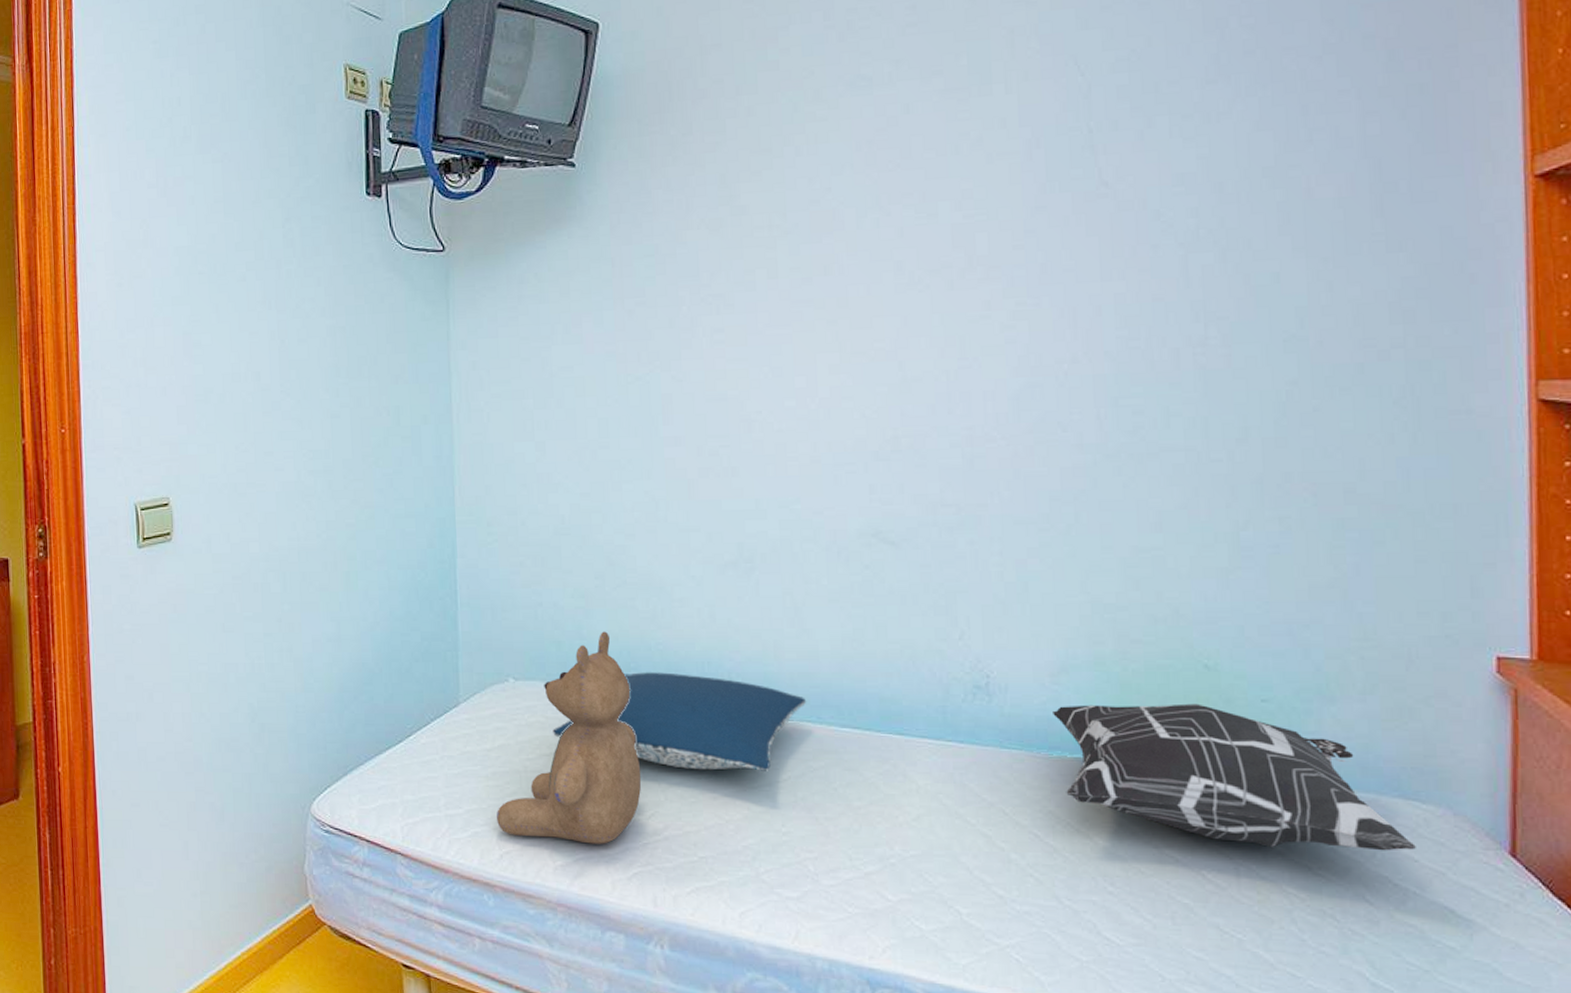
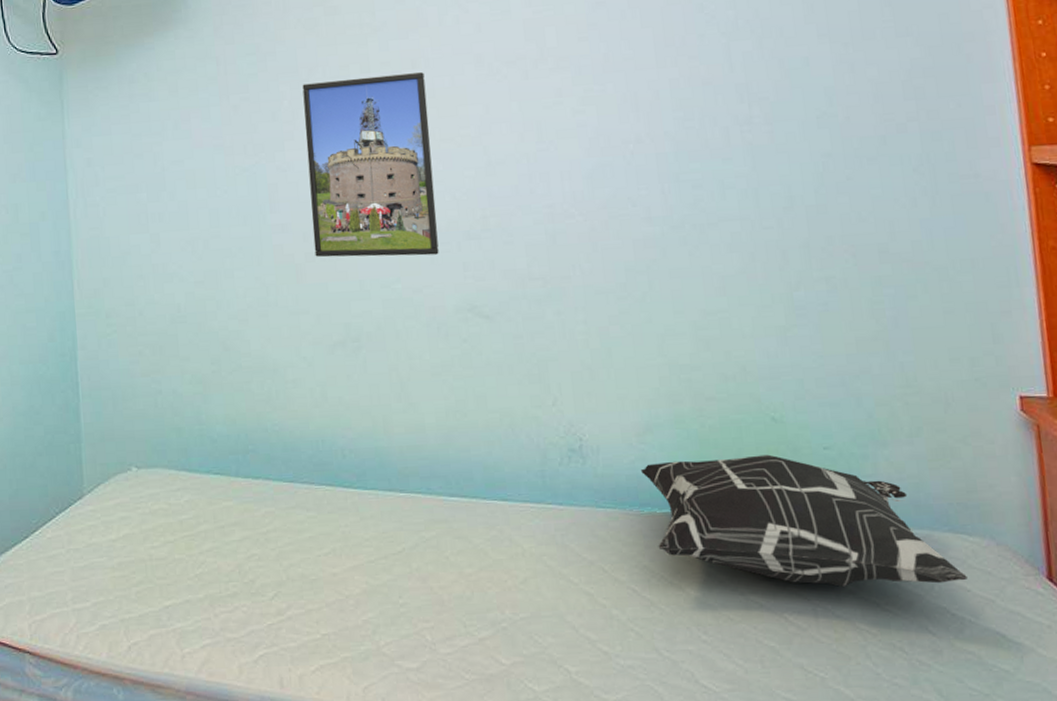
teddy bear: present [496,631,641,844] -> none [123,415,264,629]
pillow: present [553,672,807,771] -> none [176,452,417,548]
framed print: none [703,279,844,476] -> present [302,72,439,257]

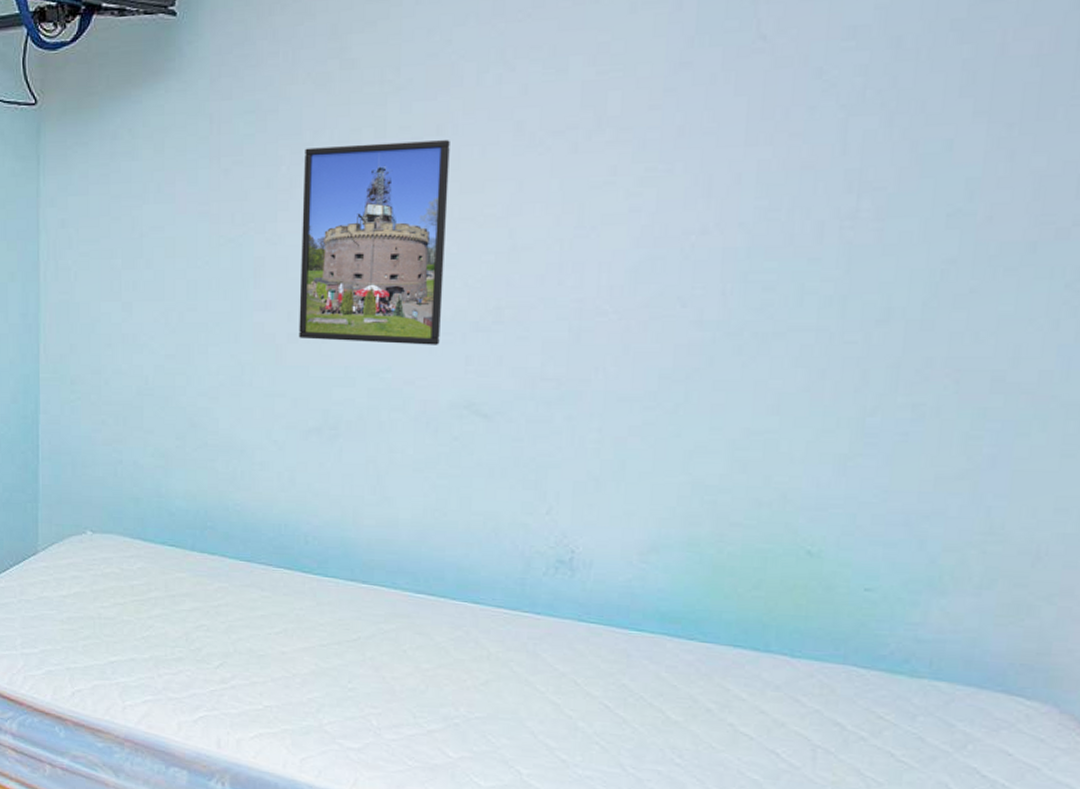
decorative pillow: present [641,454,967,587] -> none [637,584,1012,744]

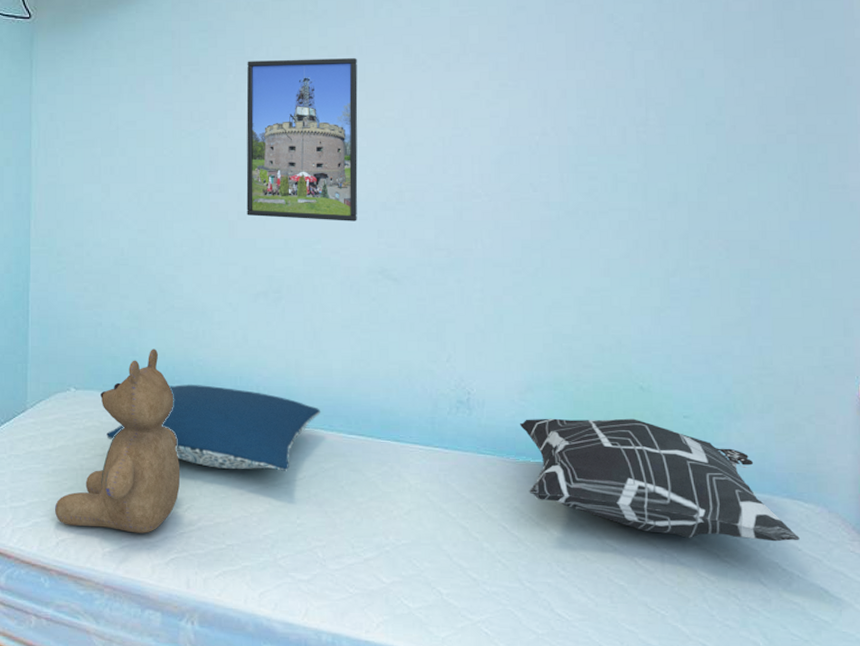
teddy bear: none [69,490,212,689] -> present [54,349,181,533]
pillow: none [127,531,383,631] -> present [106,385,321,471]
decorative pillow: none [637,584,1012,744] -> present [520,418,800,542]

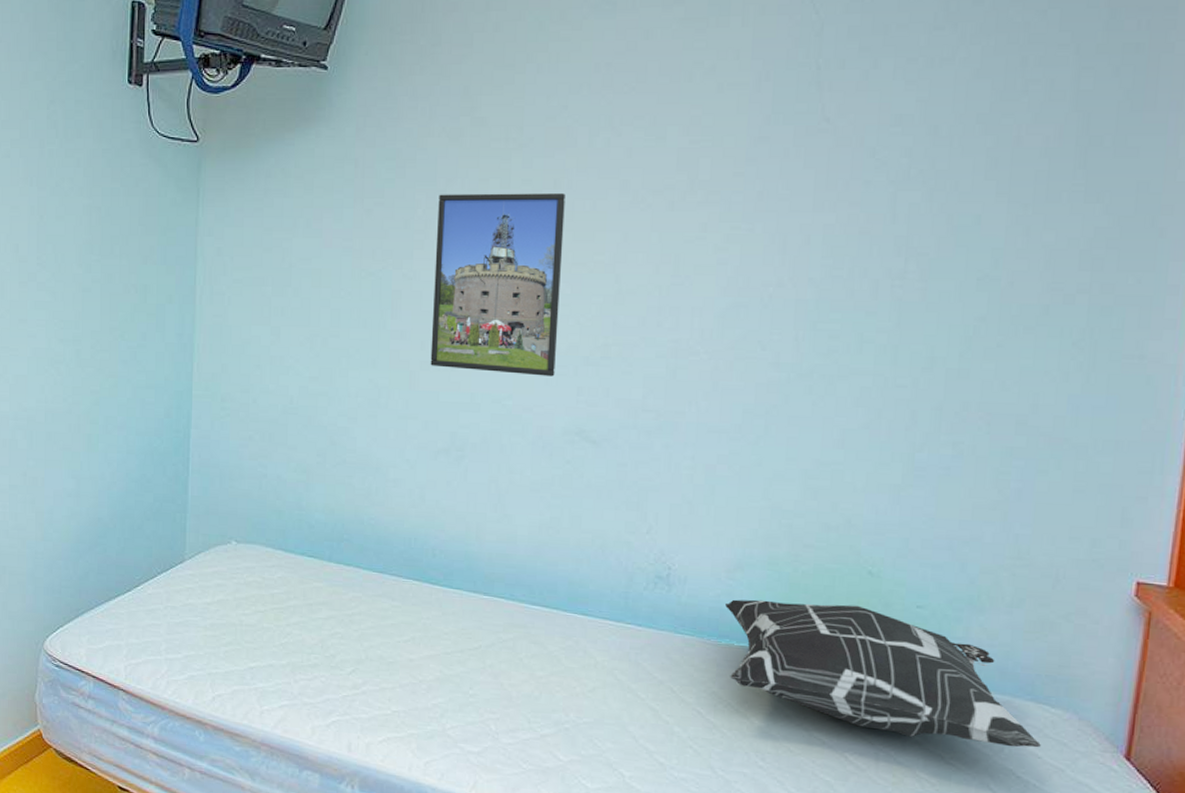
teddy bear: present [54,349,181,533] -> none [211,504,346,694]
pillow: present [106,385,321,471] -> none [268,543,502,639]

